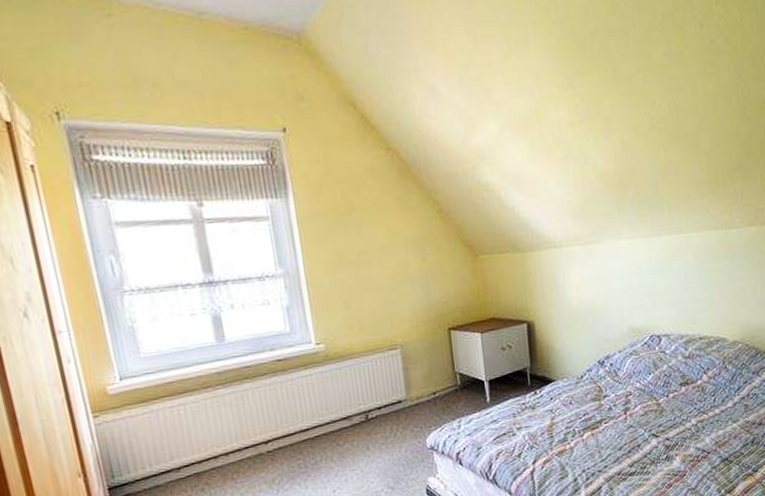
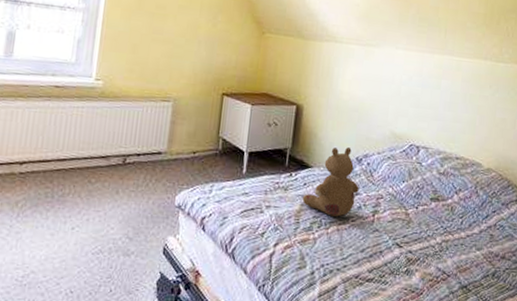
stuffed bear: none [551,353,606,424] -> present [302,147,359,217]

